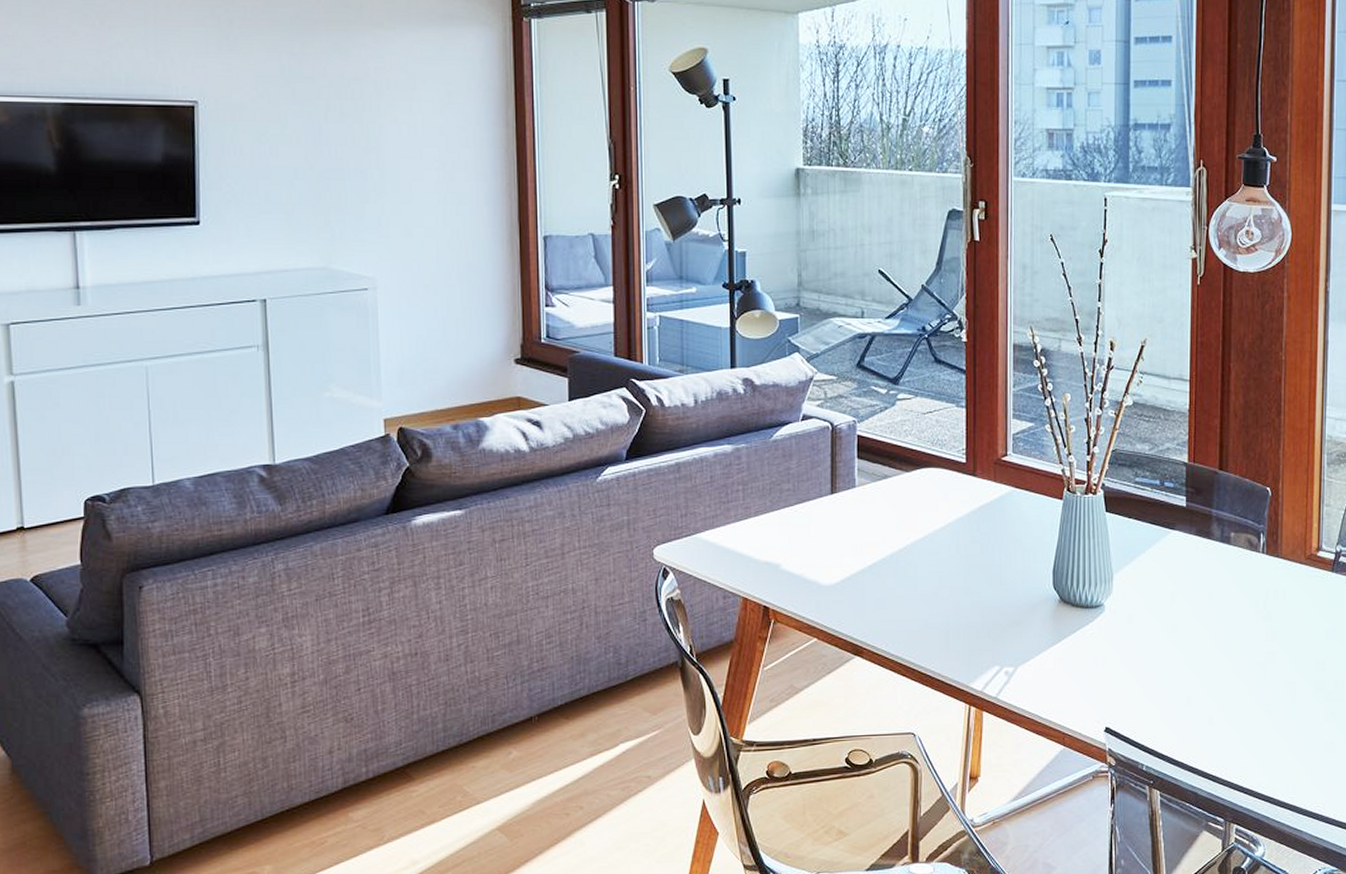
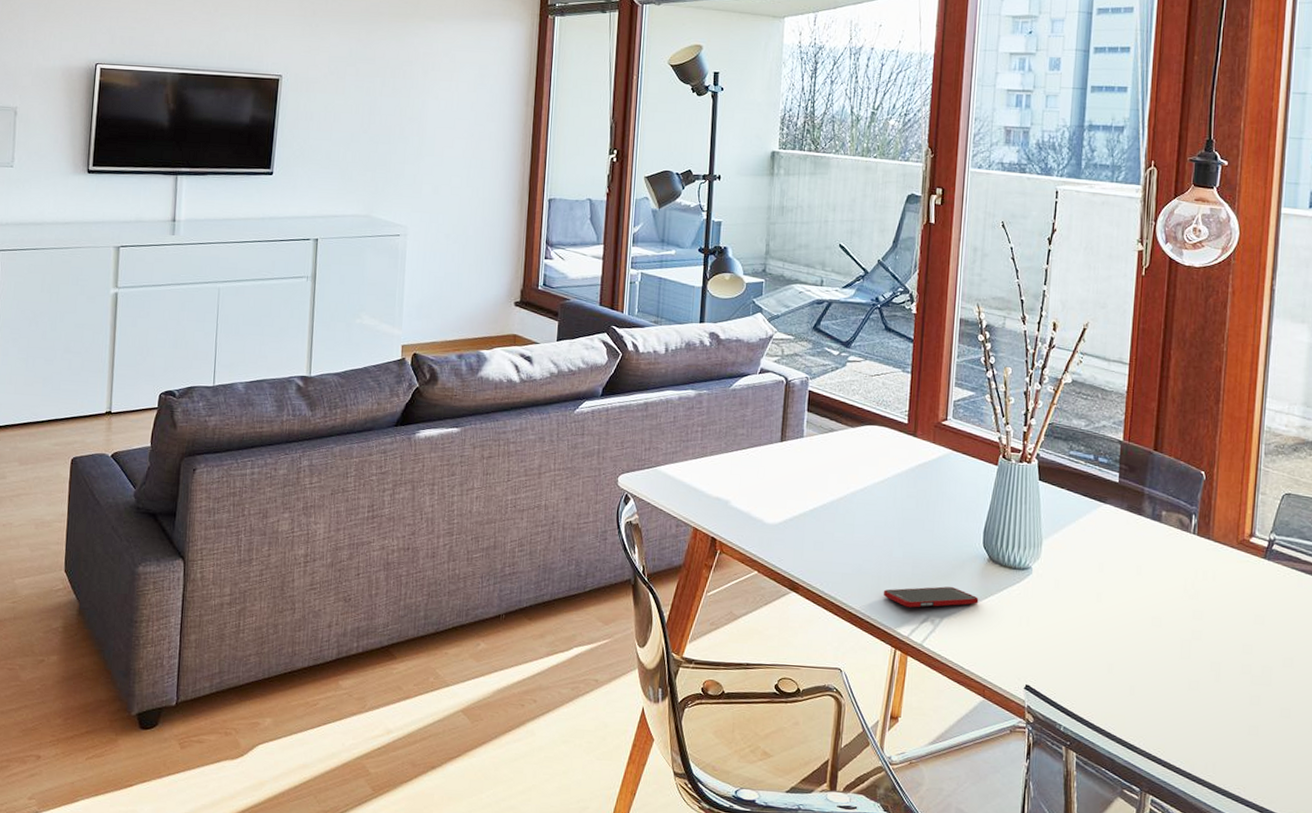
cell phone: none [952,634,1052,660] -> present [883,586,979,608]

